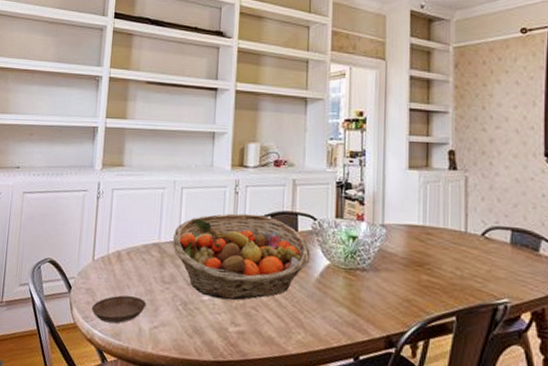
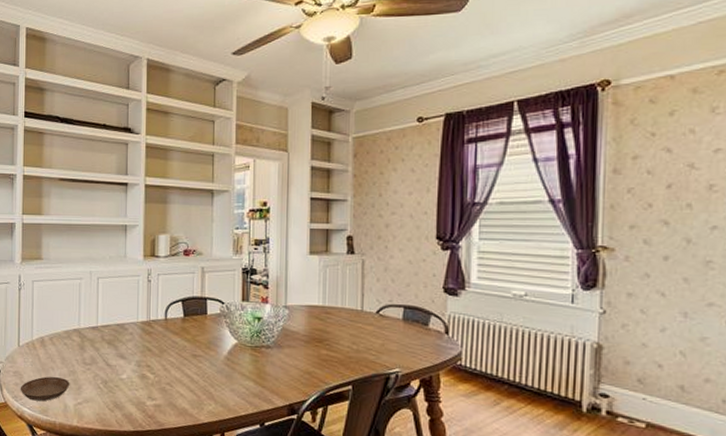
fruit basket: present [172,213,310,301] -> none [91,299,219,378]

